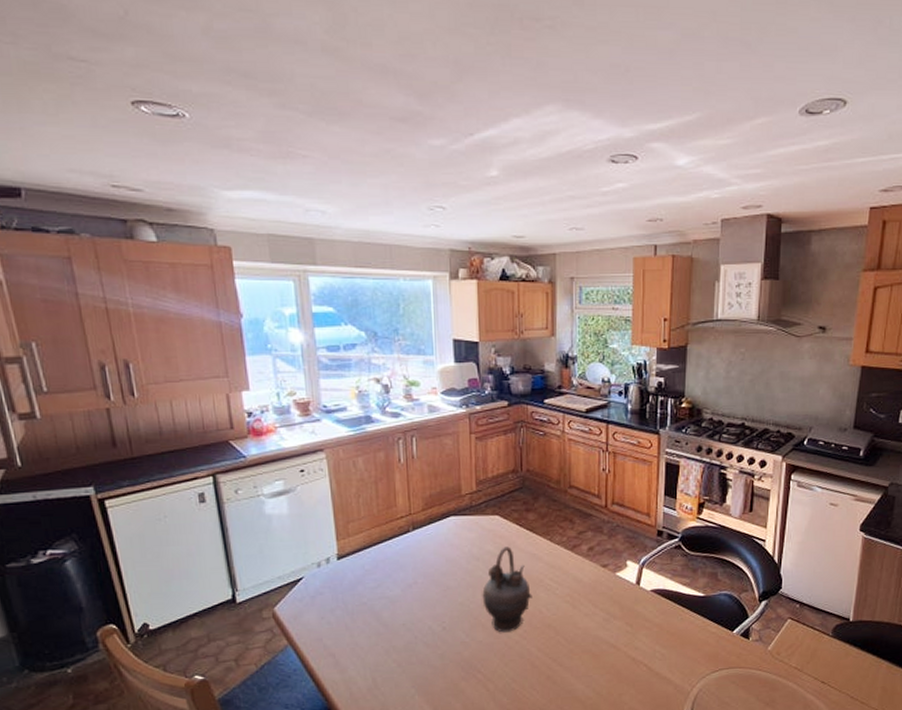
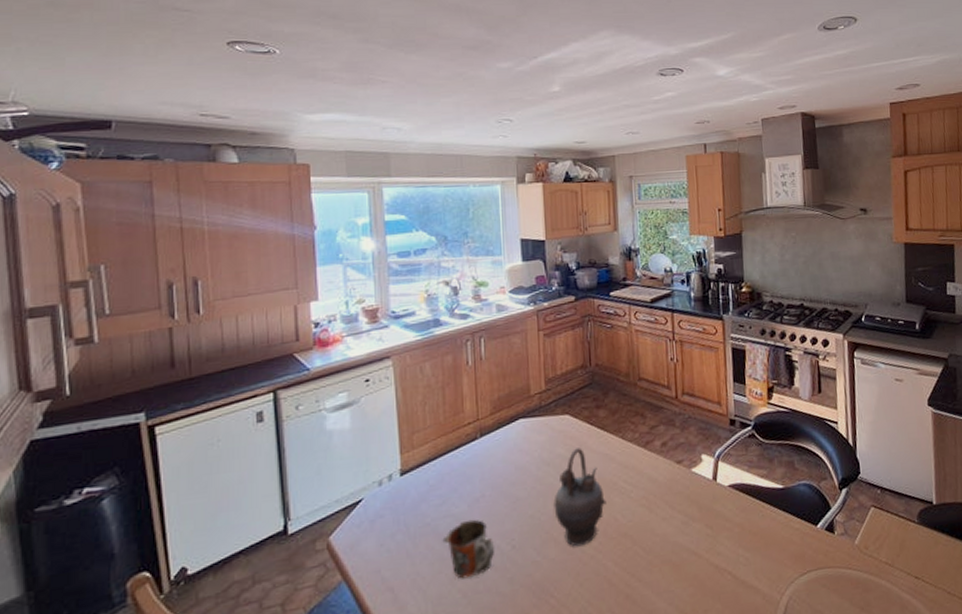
mug: none [378,602,427,652] -> present [442,519,495,579]

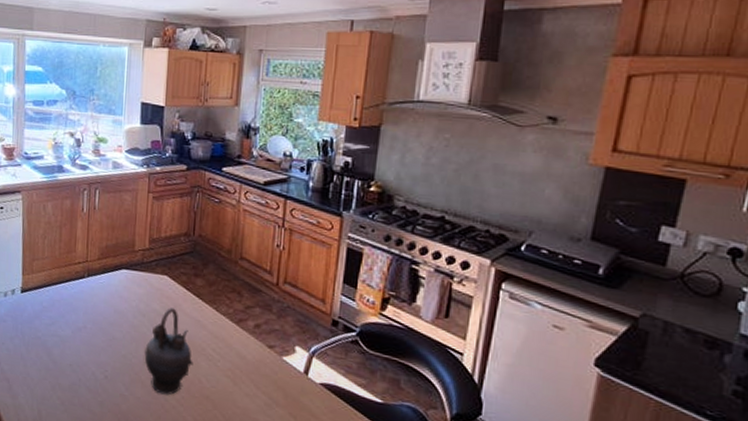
mug: present [442,519,495,579] -> none [49,343,91,391]

